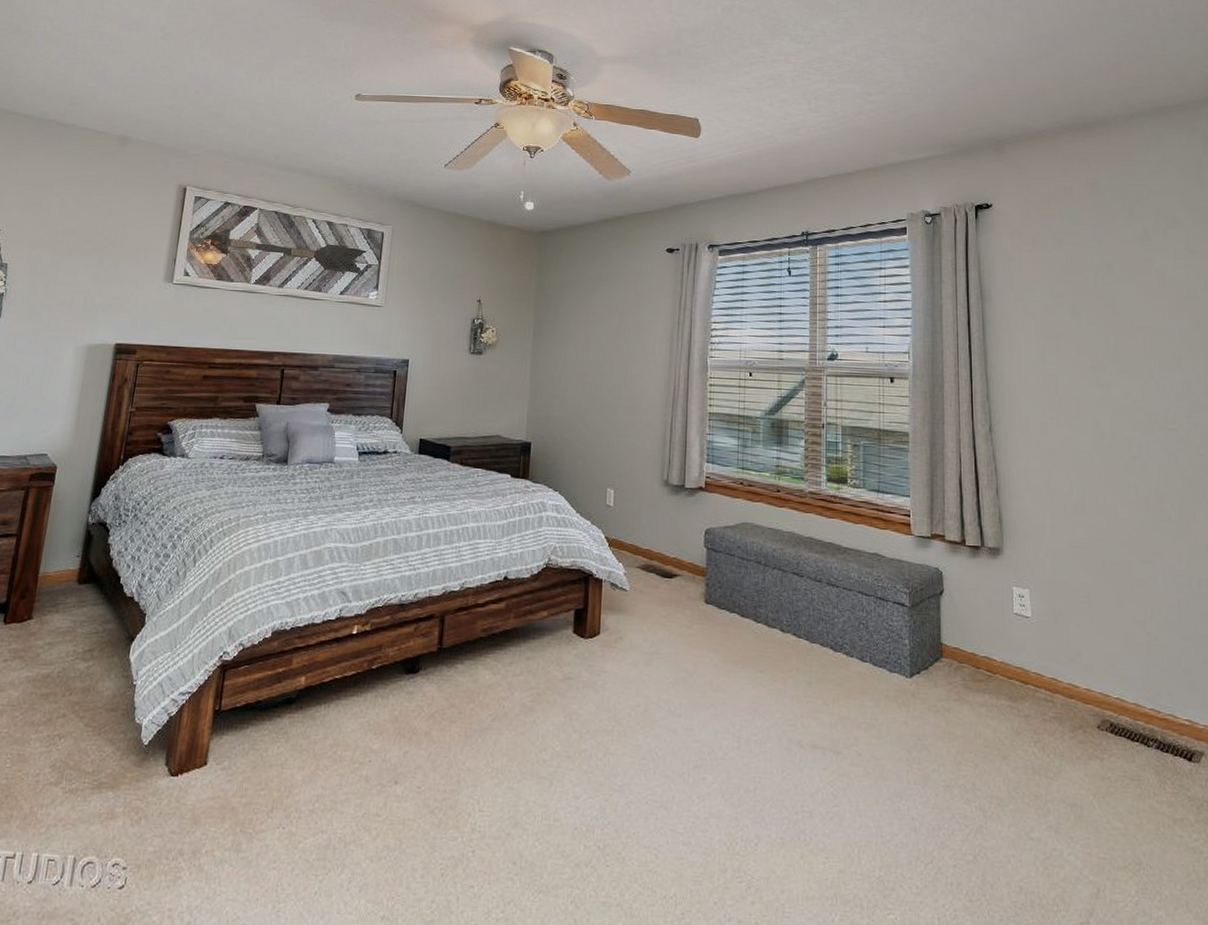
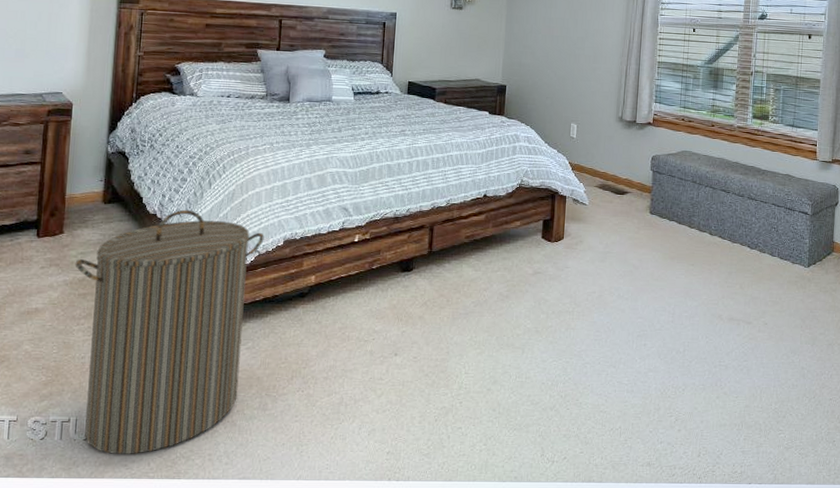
laundry hamper: none [29,591,251,905] -> present [75,209,264,454]

